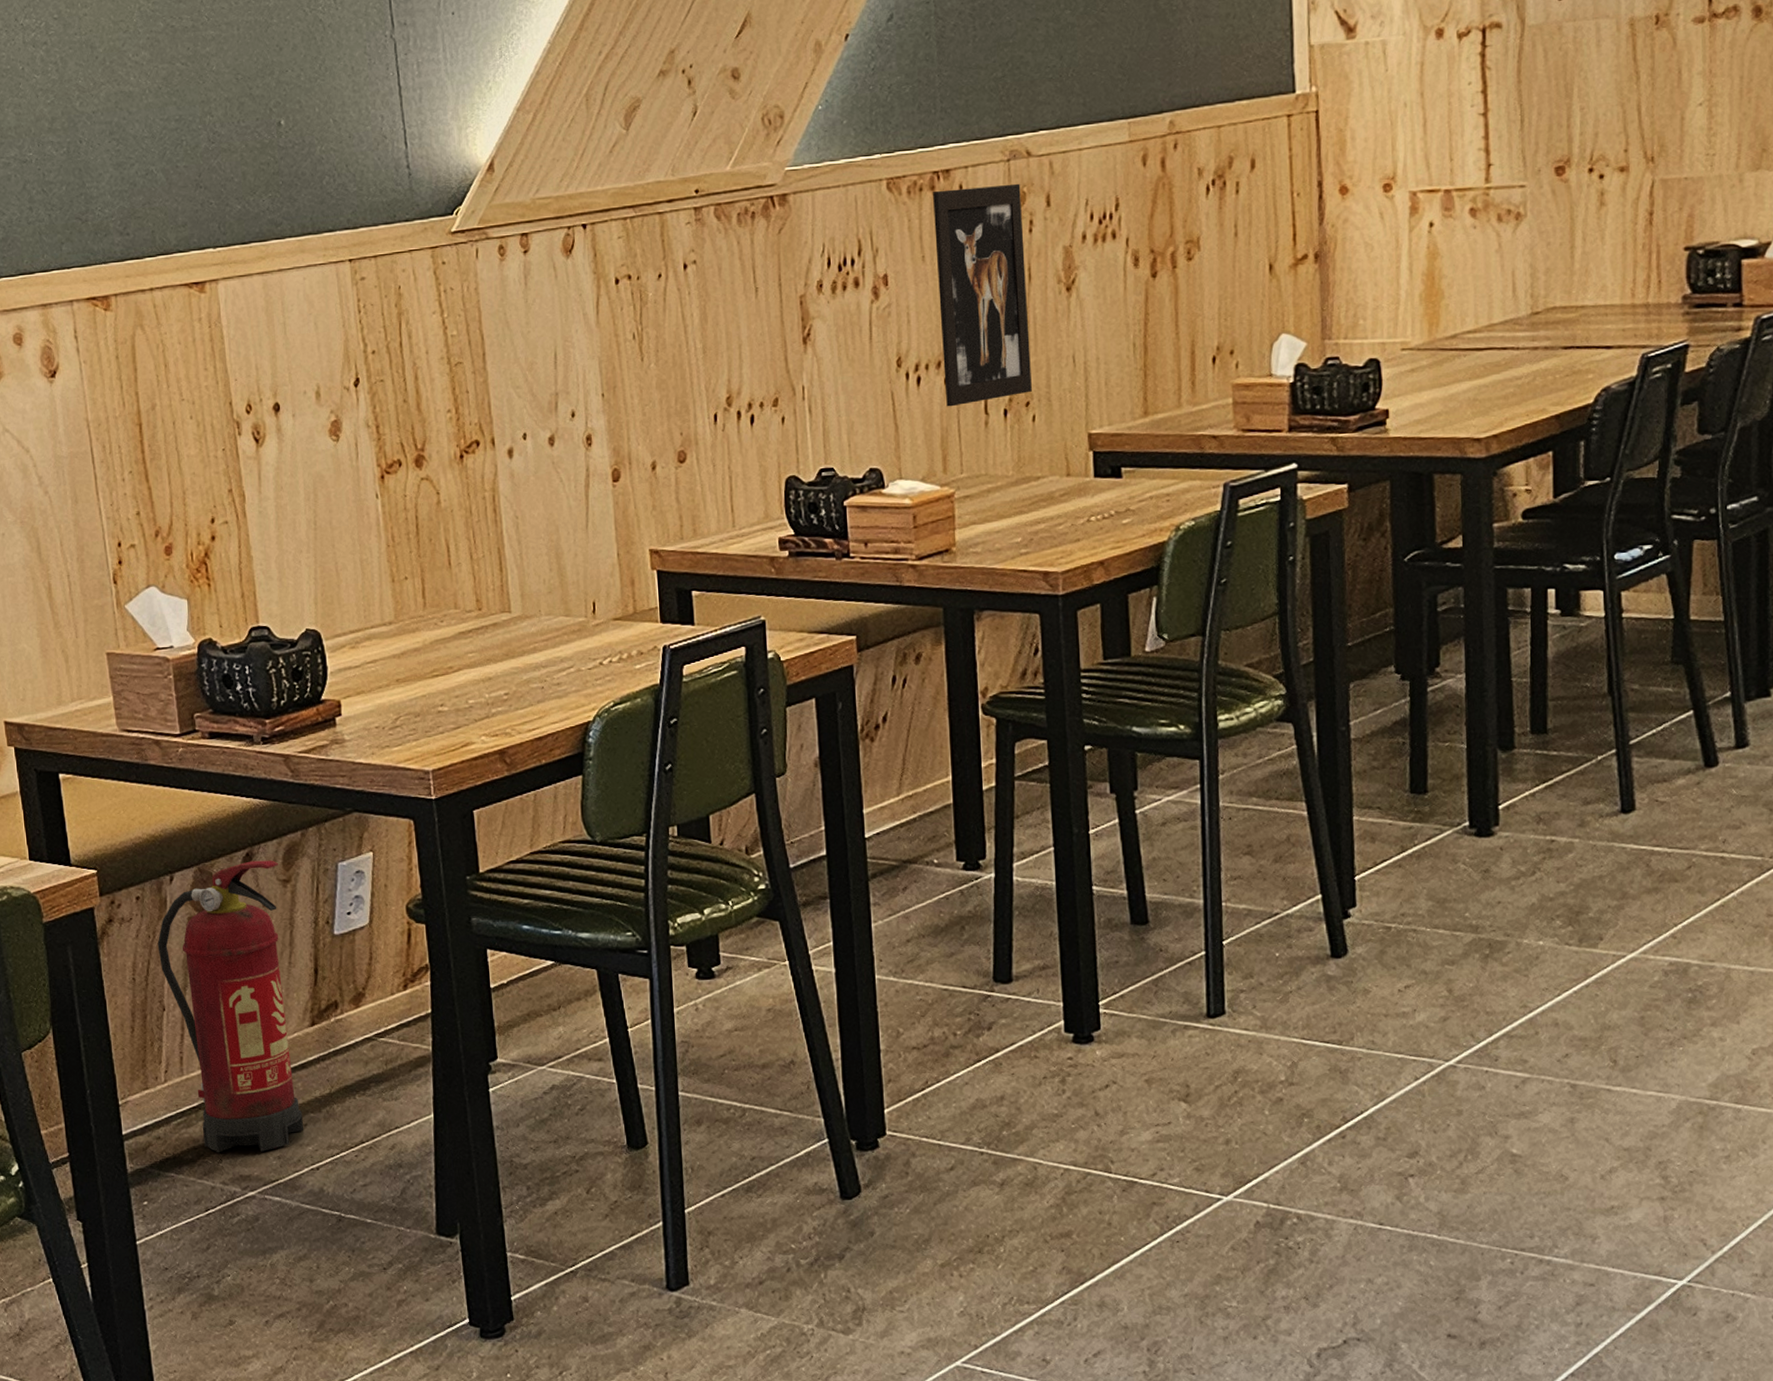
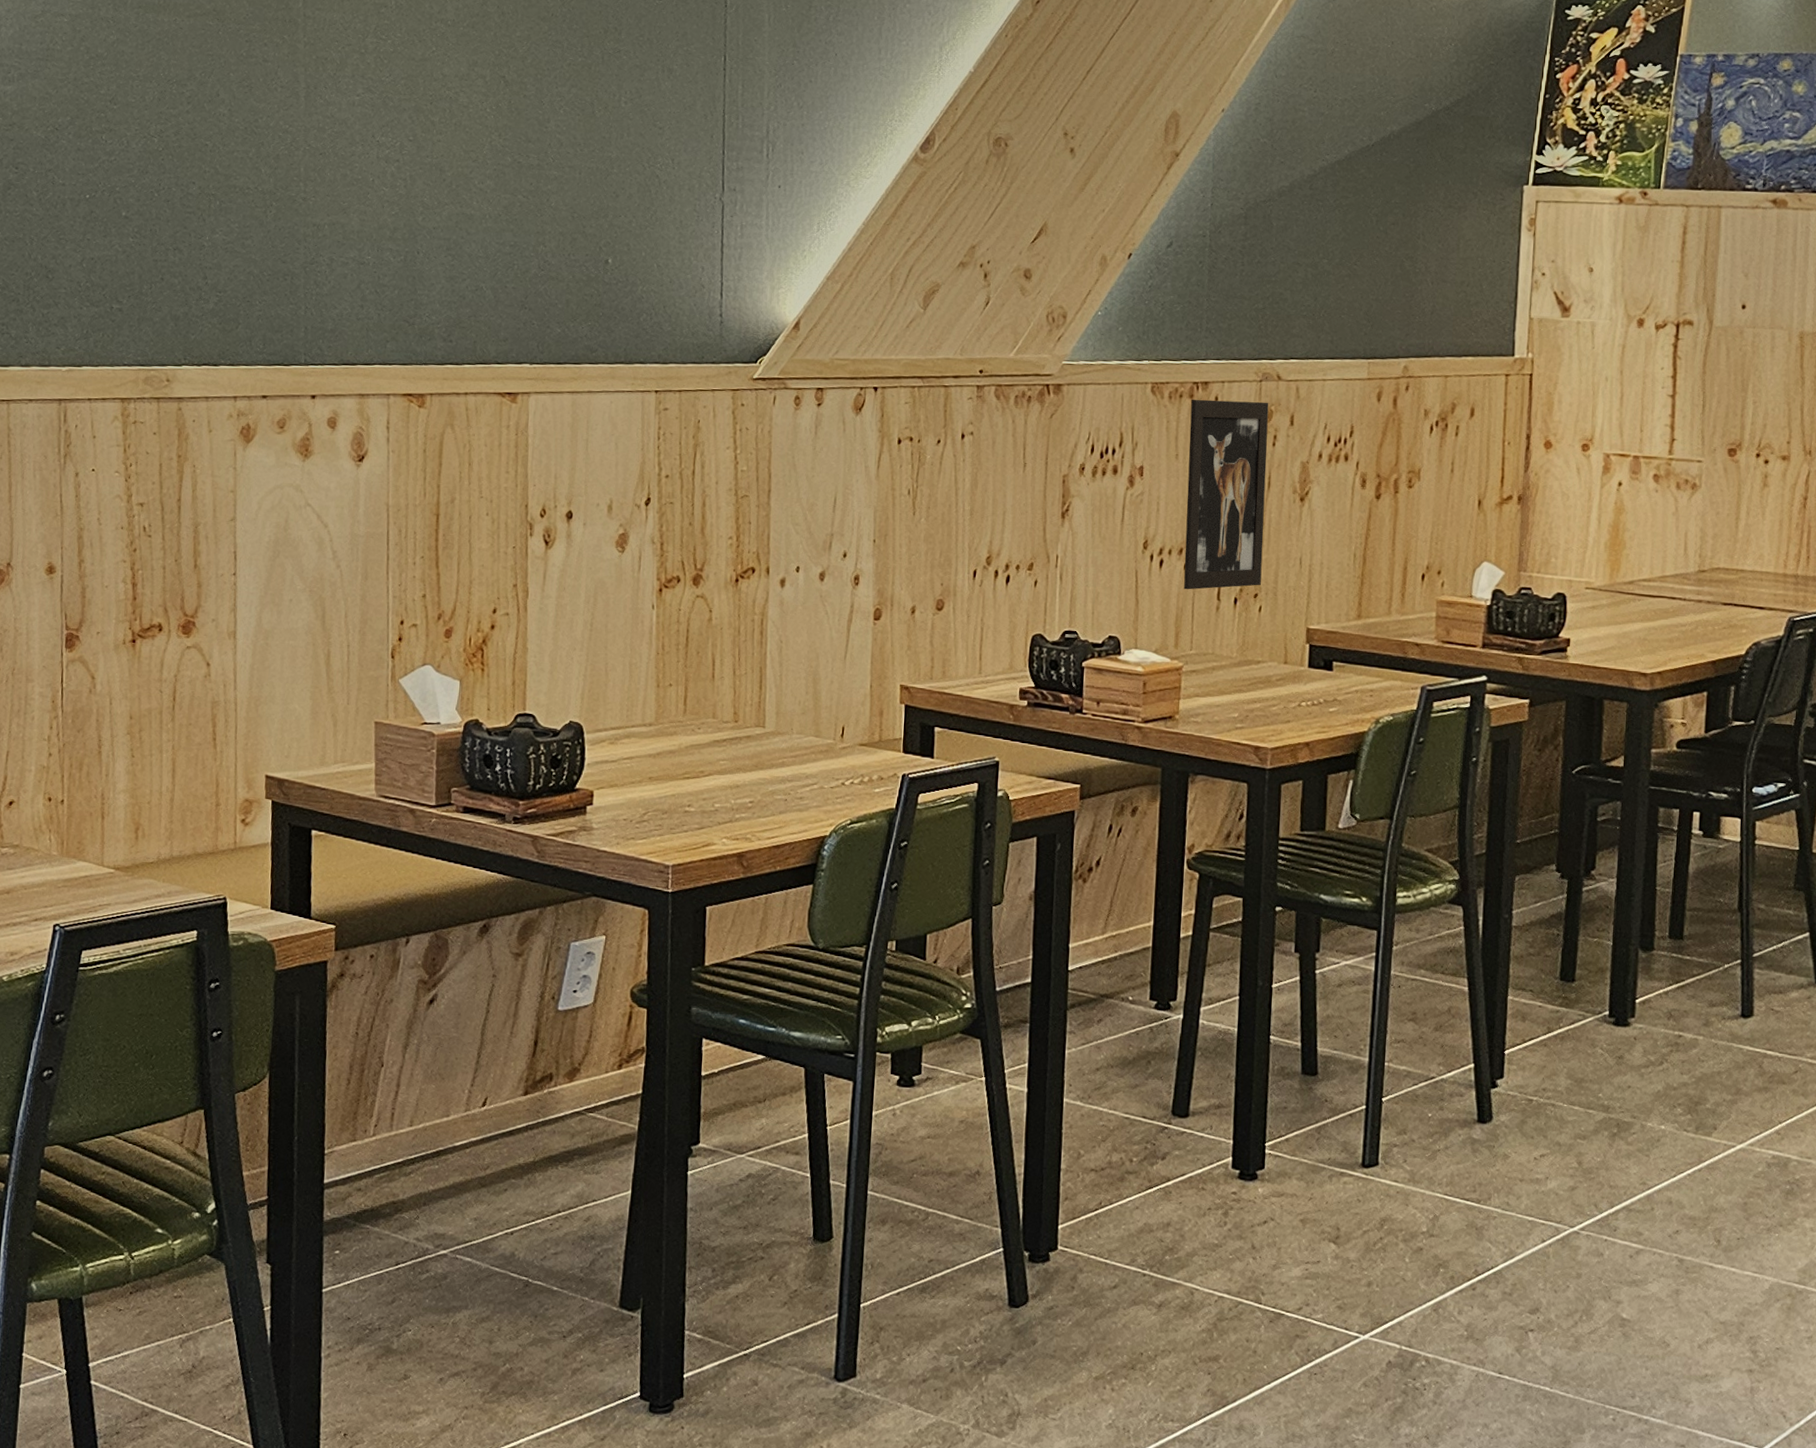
fire extinguisher: present [157,860,304,1153] -> none [384,932,514,1212]

